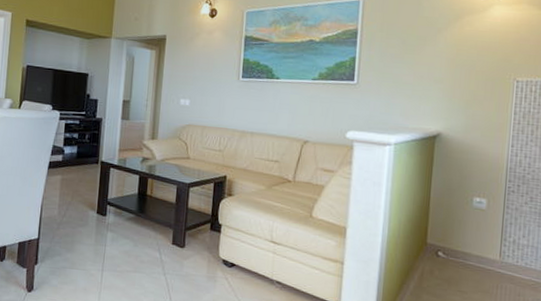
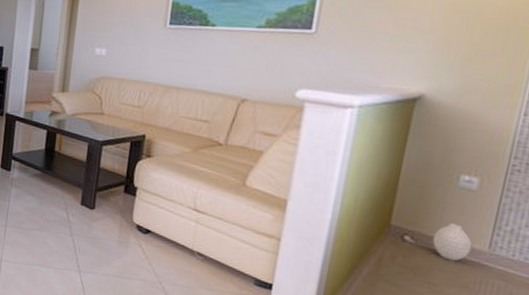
vase: none [459,238,488,271] -> present [432,223,472,261]

